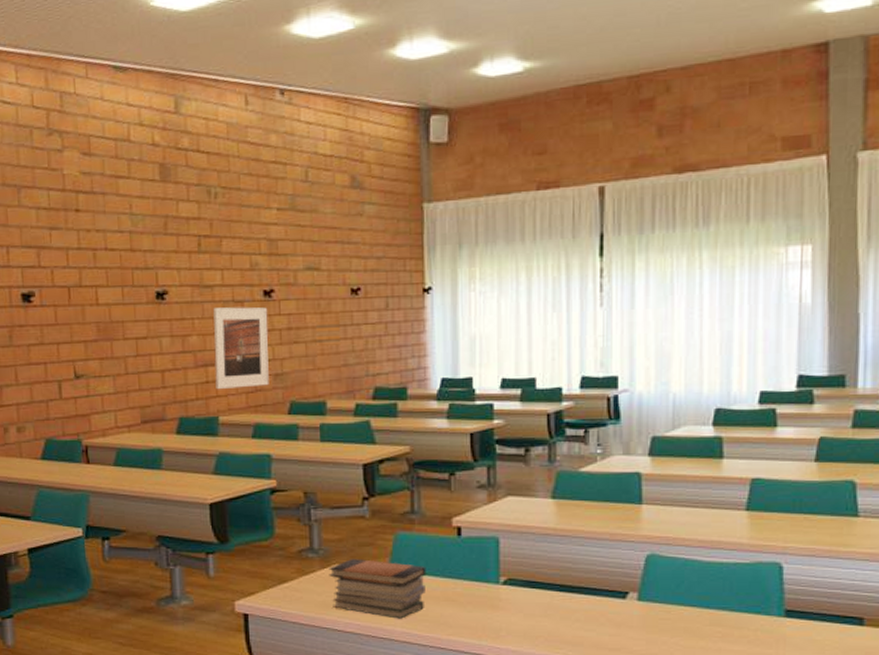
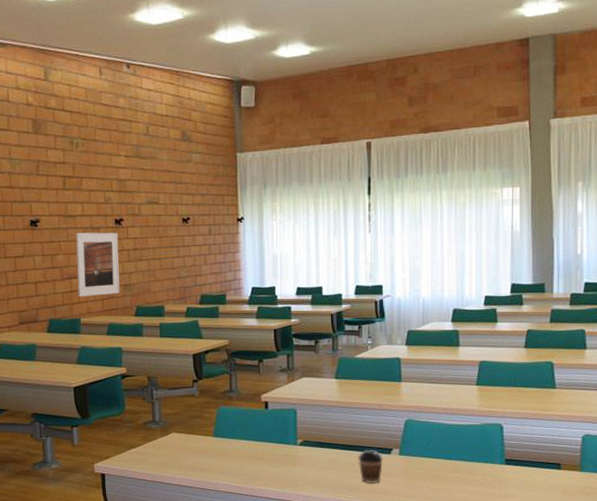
book stack: present [329,558,427,619] -> none [167,427,242,474]
coffee cup: none [581,592,615,638] -> present [358,449,383,484]

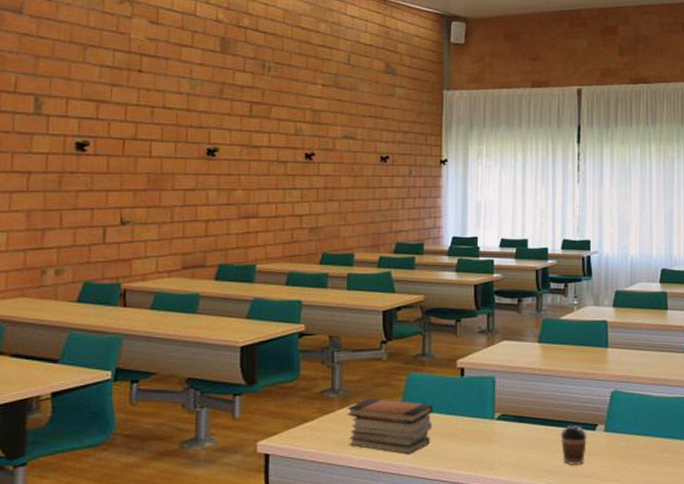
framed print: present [76,232,120,298] -> none [255,166,308,240]
book stack: none [167,427,242,474] -> present [347,397,433,455]

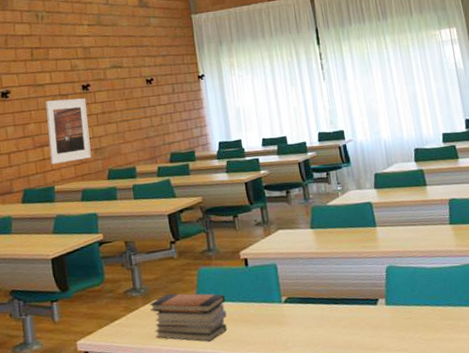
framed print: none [255,166,308,240] -> present [45,98,92,165]
coffee cup: present [560,425,587,466] -> none [344,301,372,340]

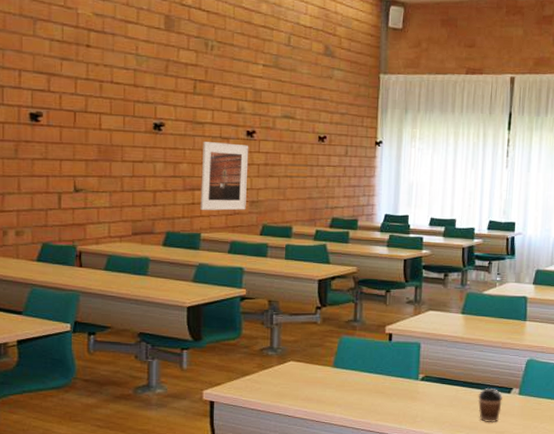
book stack: present [149,293,227,342] -> none [284,356,363,407]
coffee cup: none [344,301,372,340] -> present [478,387,502,423]

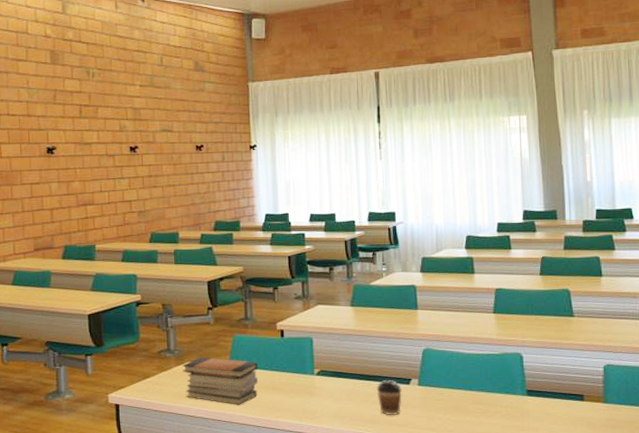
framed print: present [200,142,249,211] -> none [91,159,135,224]
book stack: none [284,356,363,407] -> present [182,356,258,405]

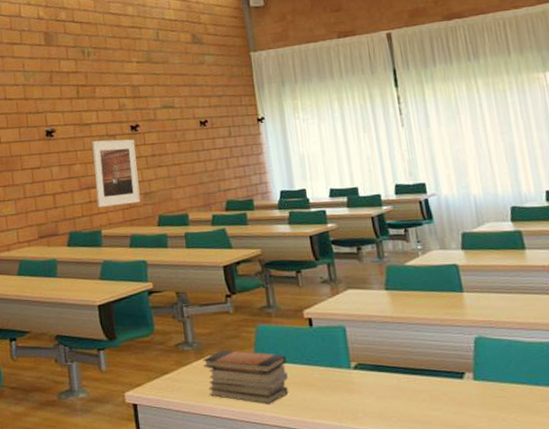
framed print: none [91,159,135,224] -> present [92,139,141,208]
coffee cup: present [376,379,402,416] -> none [424,373,457,416]

